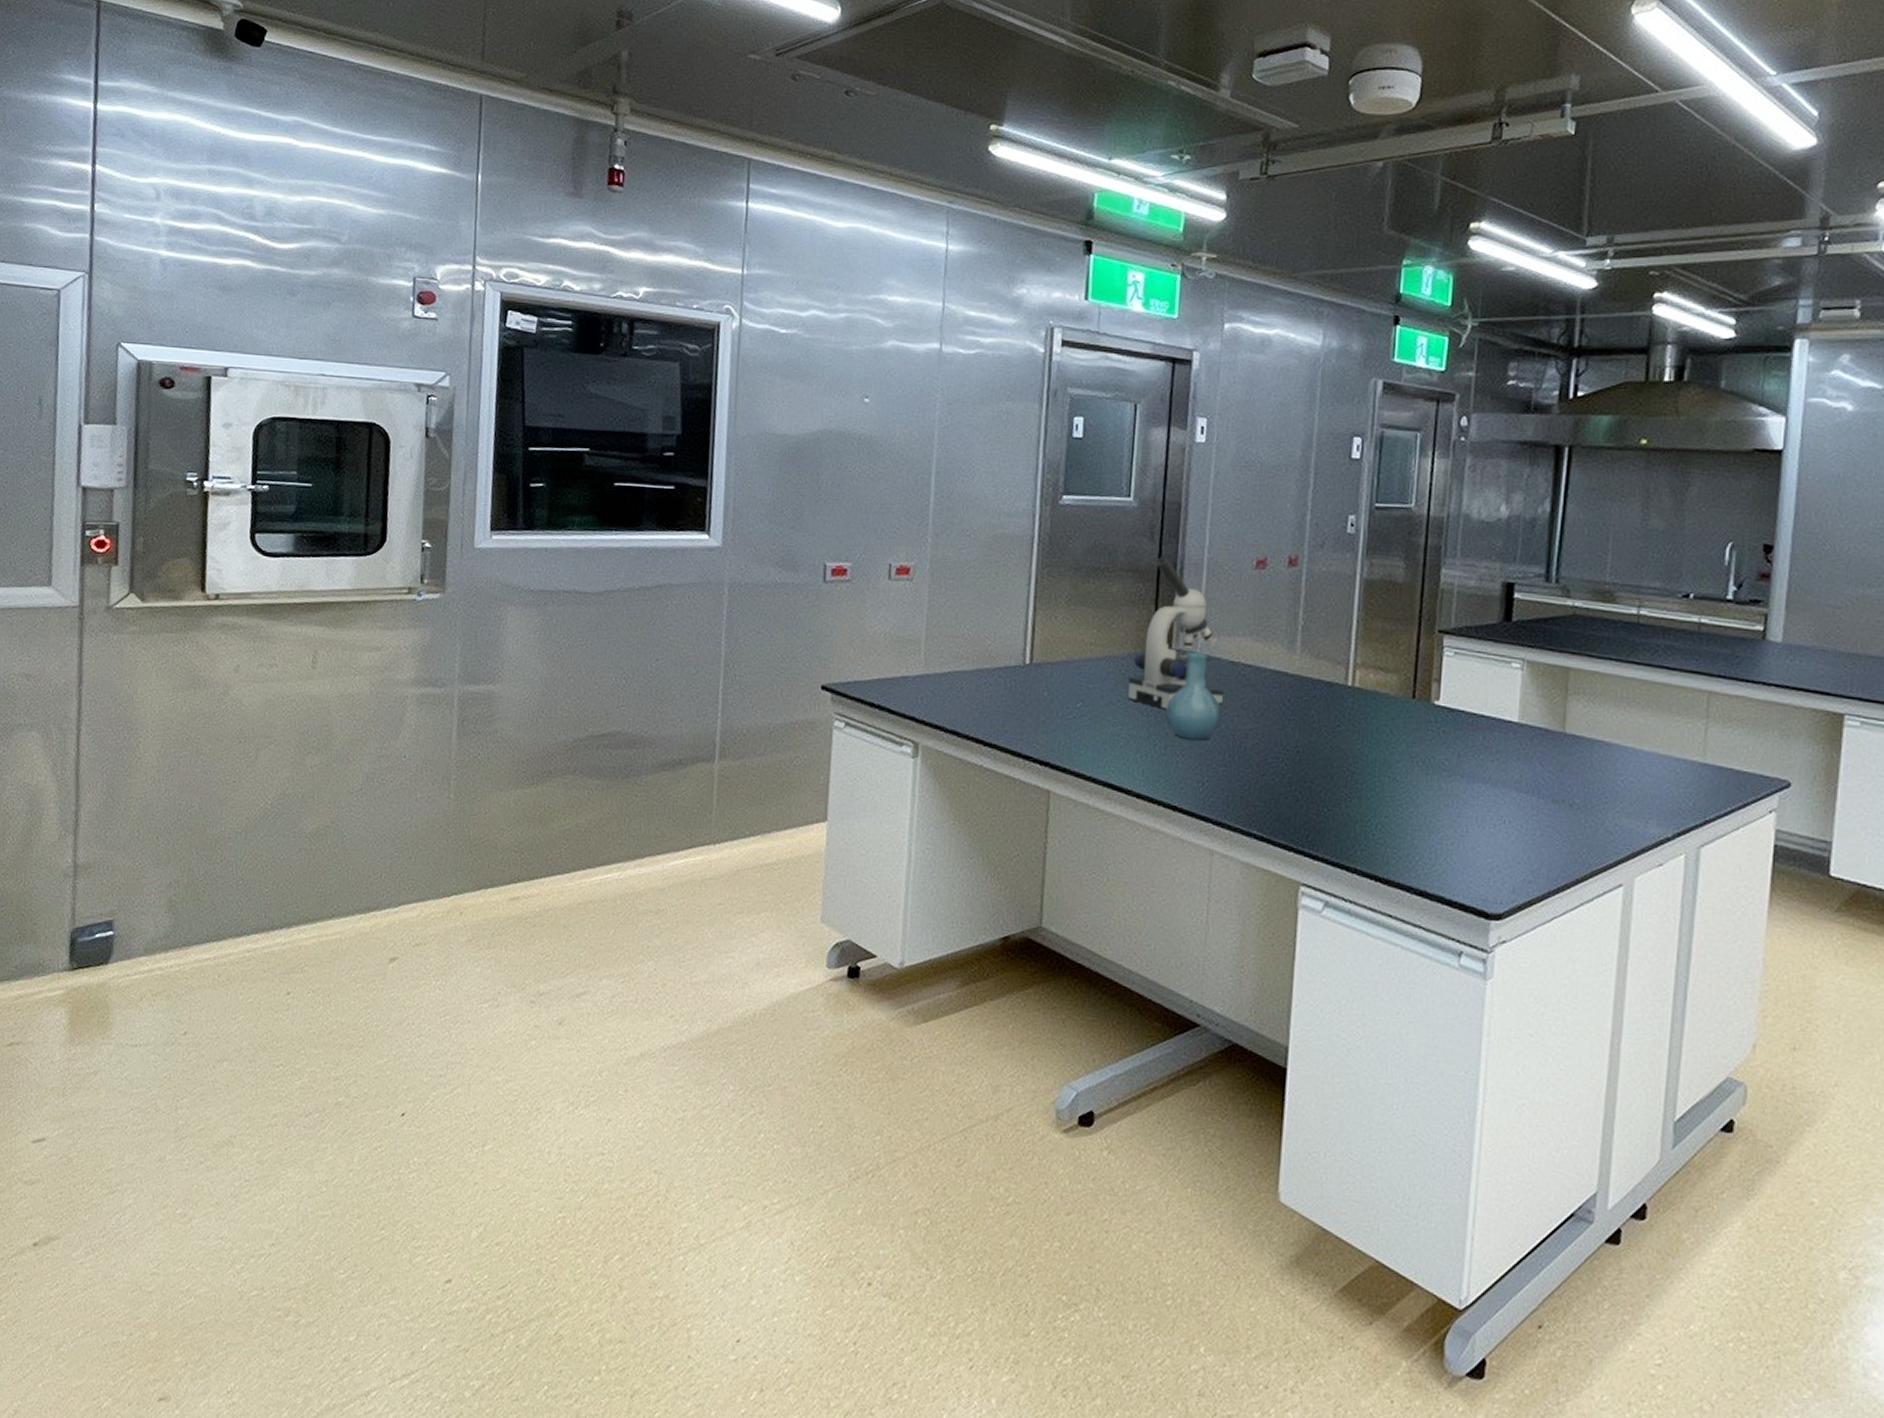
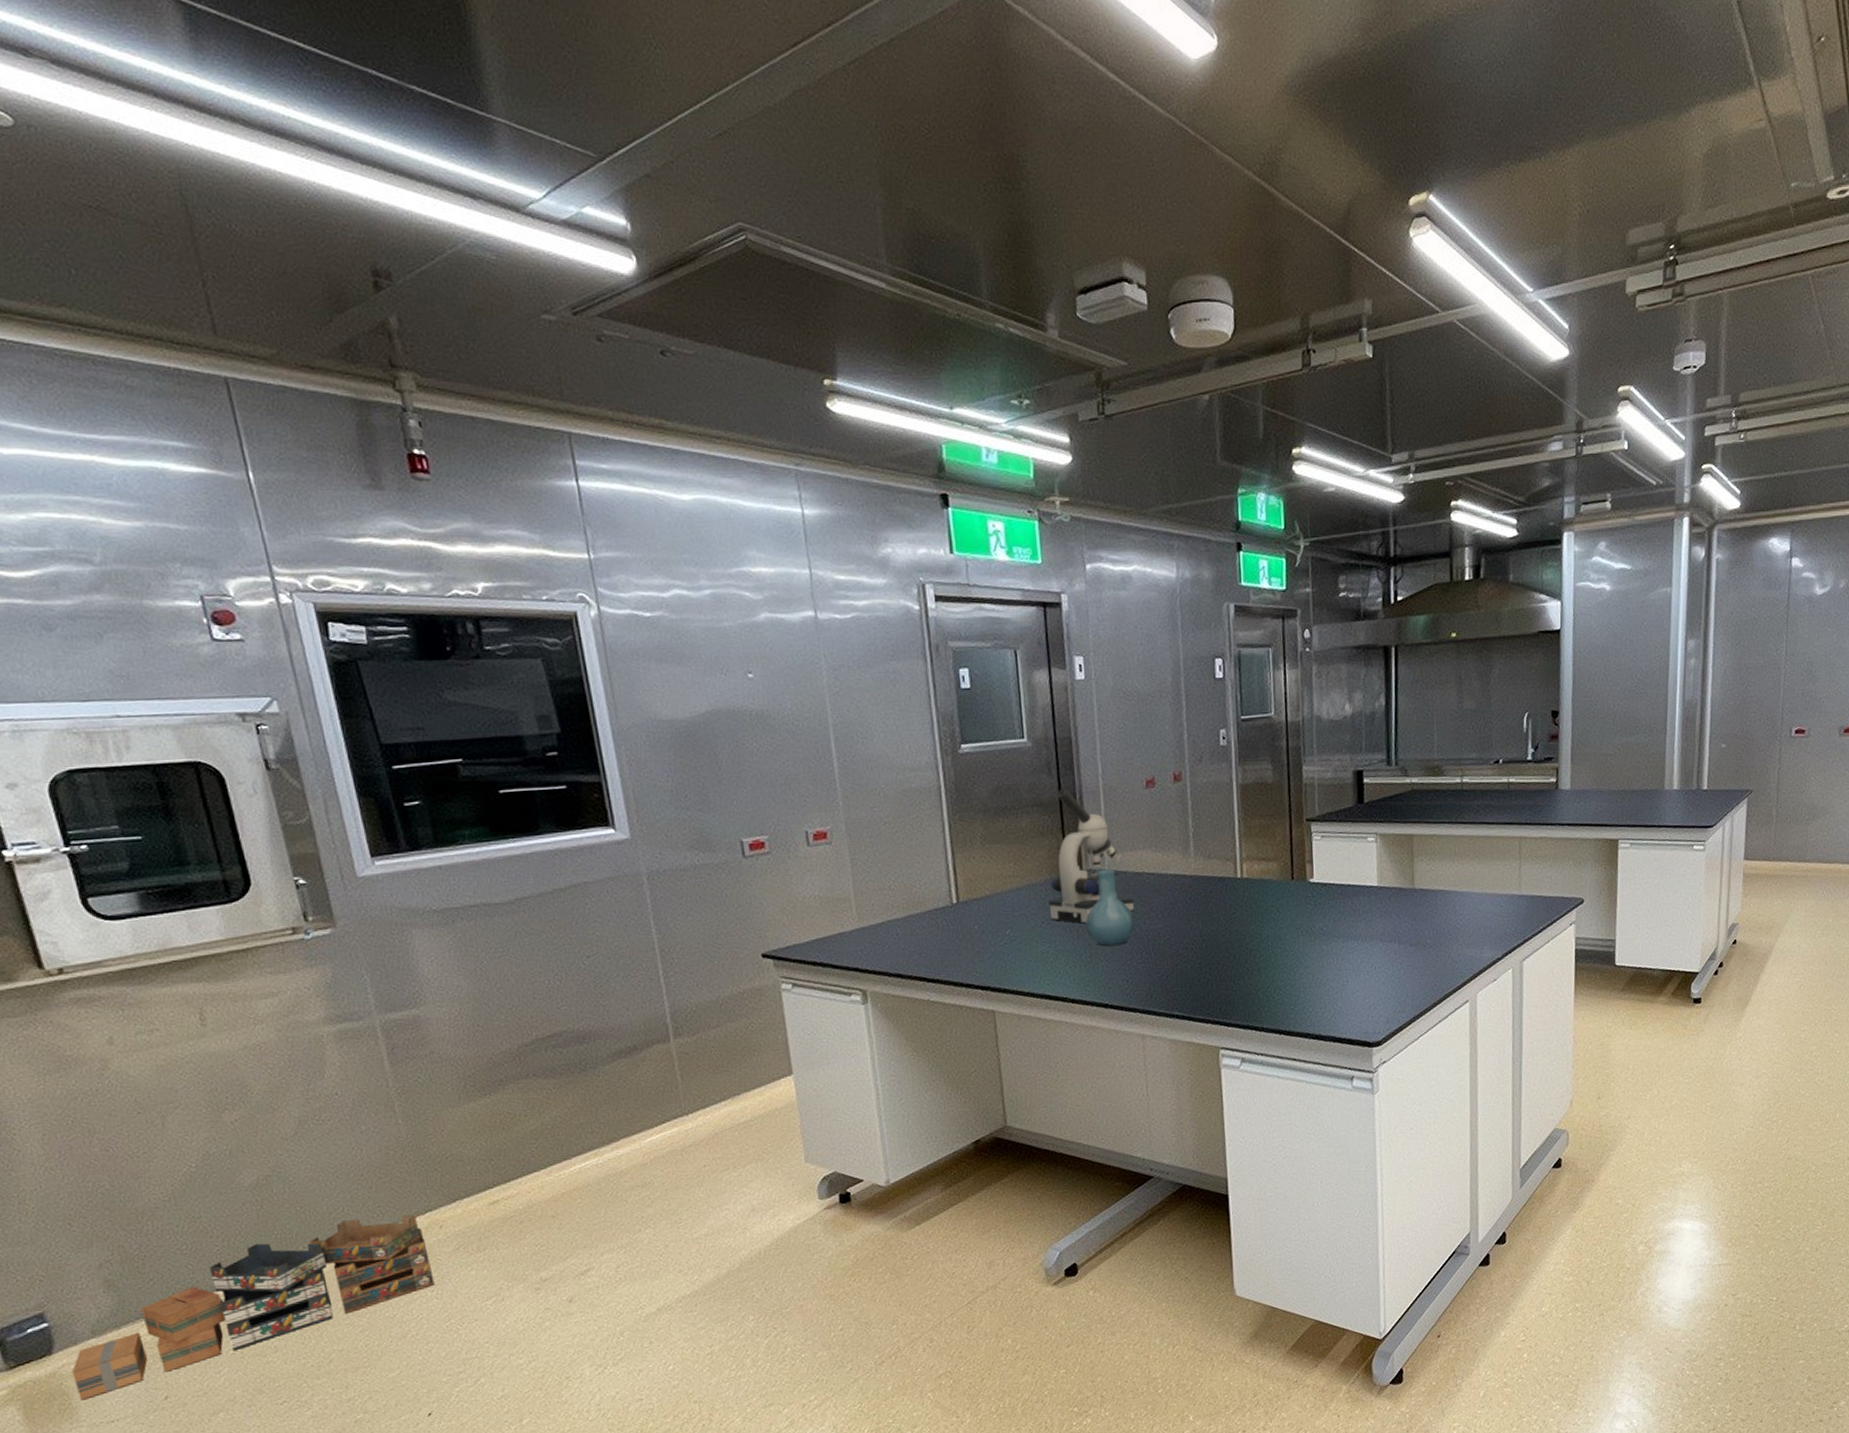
cardboard boxes: none [117,887,444,1018] -> present [72,1215,435,1401]

